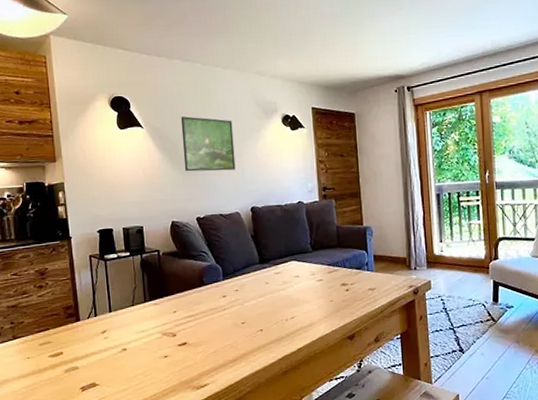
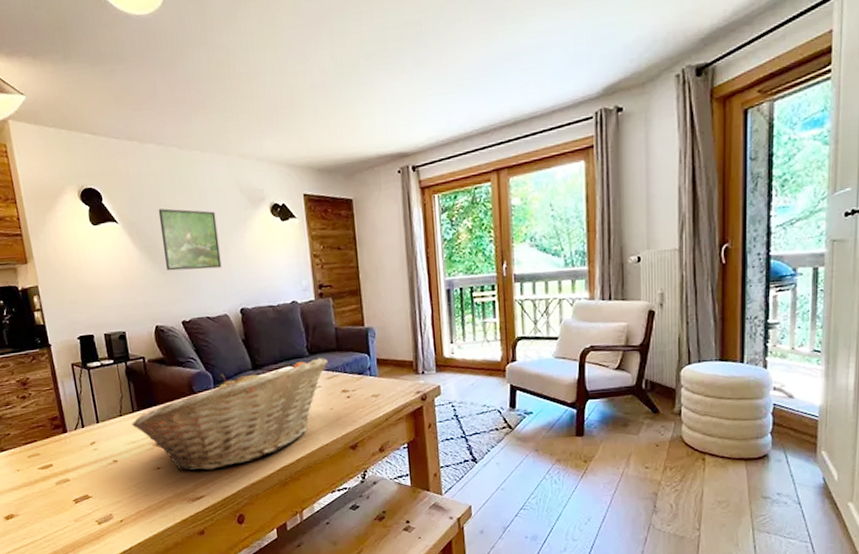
fruit basket: none [143,253,329,360] -> present [132,357,328,471]

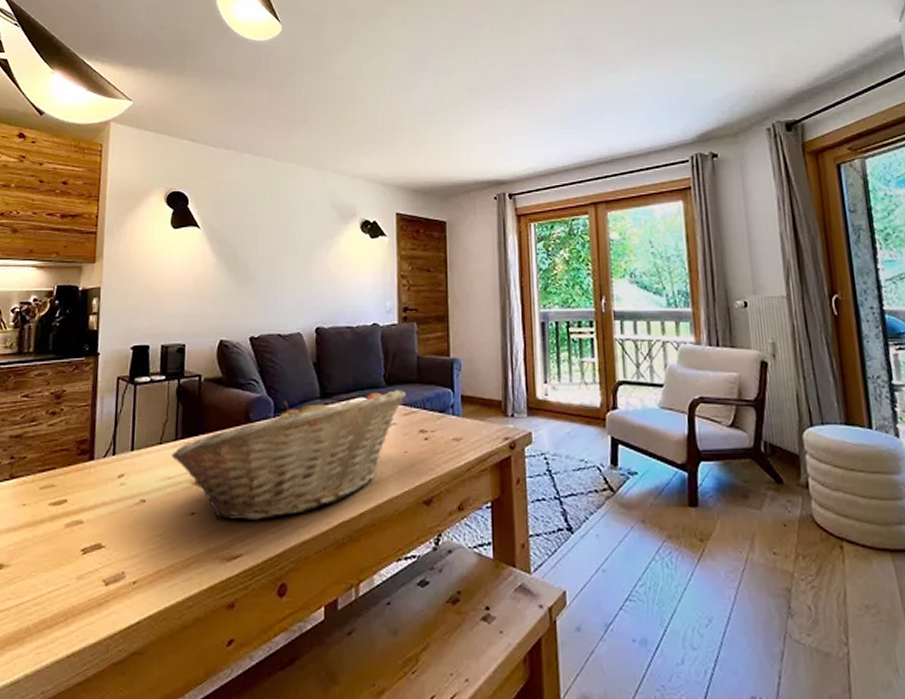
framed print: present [158,208,222,271] -> none [242,217,303,282]

